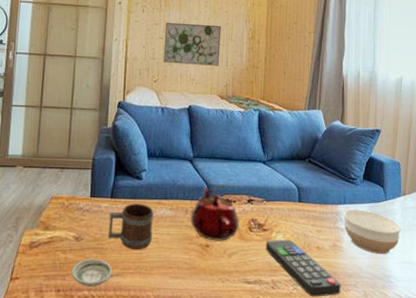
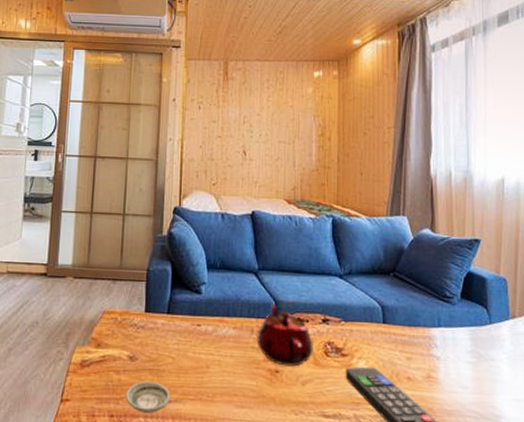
mug: present [108,203,154,249] -> none [165,320,216,373]
wall art: present [163,22,222,66] -> none [222,119,287,167]
bowl: present [344,209,401,255] -> none [439,333,512,390]

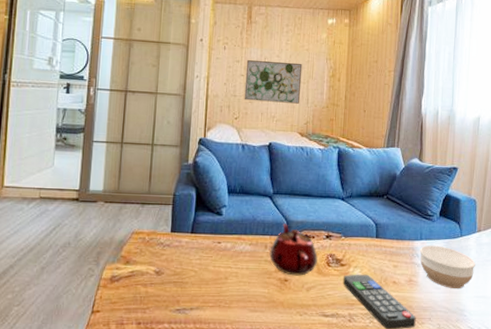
saucer: present [126,381,170,413] -> none [152,292,192,320]
wall art: none [222,119,287,167] -> present [244,59,303,104]
bowl: none [439,333,512,390] -> present [420,245,475,289]

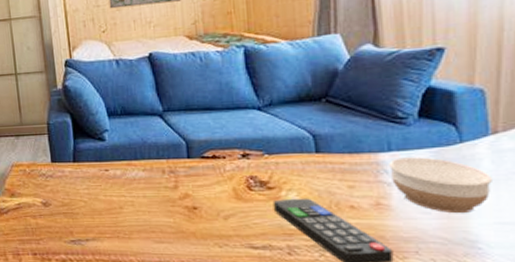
teapot: present [269,223,318,276] -> none [169,144,234,203]

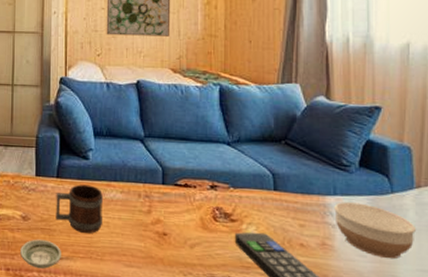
saucer: none [45,223,87,251] -> present [20,239,61,269]
mug: none [74,166,127,213] -> present [55,184,104,233]

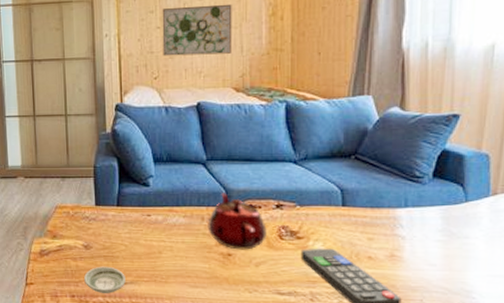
mug: present [55,184,104,233] -> none [117,211,166,258]
teapot: none [144,170,201,230] -> present [207,193,267,250]
bowl: present [334,202,416,259] -> none [405,213,489,267]

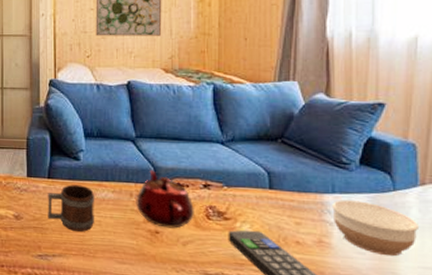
saucer: present [84,266,125,293] -> none [14,237,54,265]
mug: none [117,211,166,258] -> present [48,184,95,232]
bowl: none [405,213,489,267] -> present [332,200,418,257]

